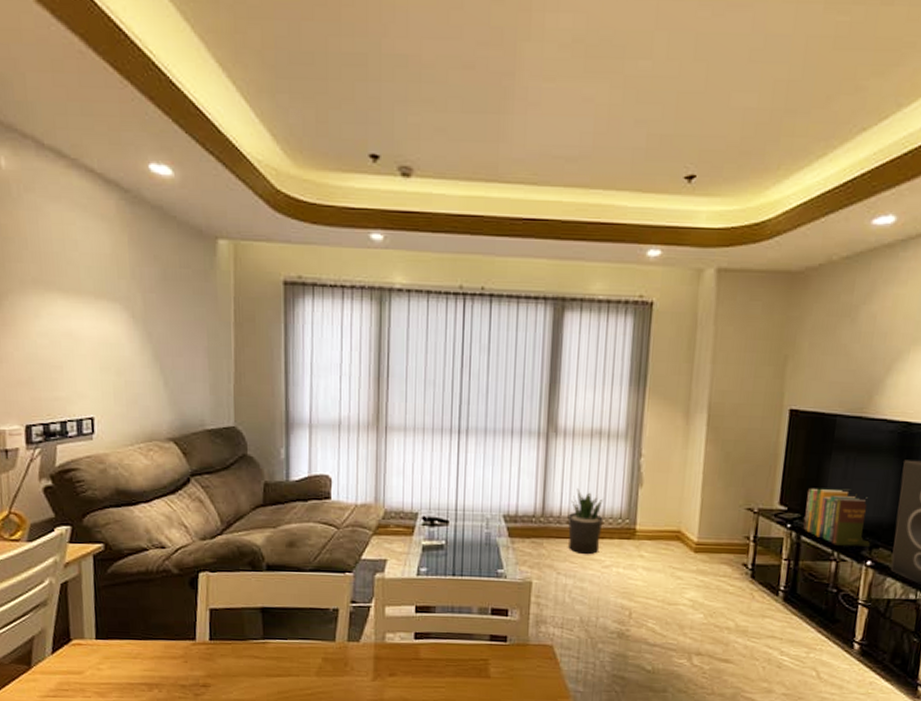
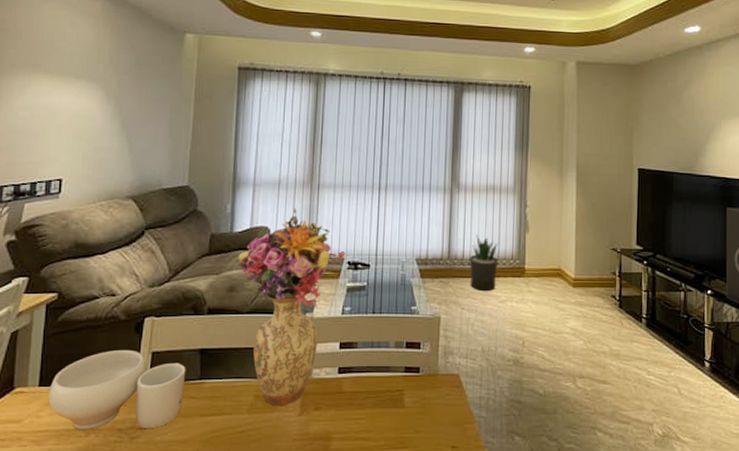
bowl: none [106,605,205,684] -> present [48,349,147,430]
mug: none [196,620,248,686] -> present [135,363,186,428]
flower arrangement: none [296,453,425,670] -> present [238,208,350,406]
books: present [803,488,871,547] -> none [656,231,709,278]

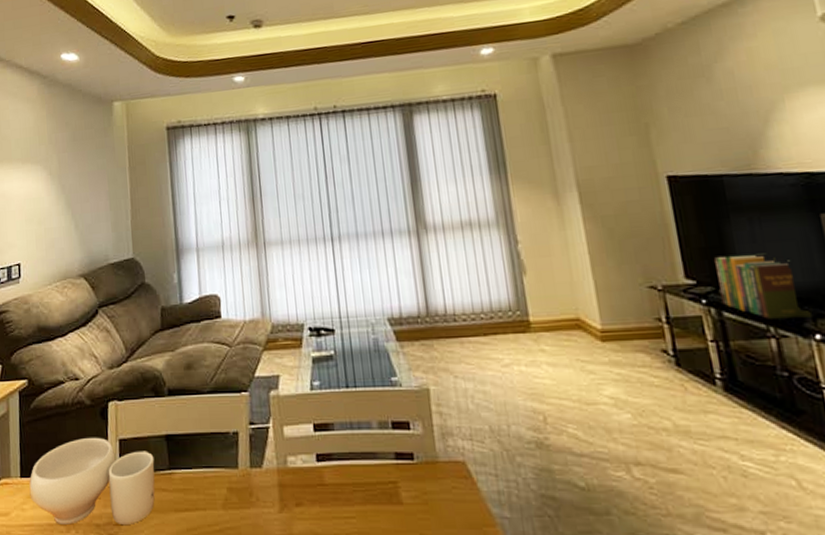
flower arrangement: present [238,208,350,406] -> none [191,271,310,501]
planter: present [469,235,498,291] -> none [453,283,494,353]
books: none [656,231,709,278] -> present [713,253,813,319]

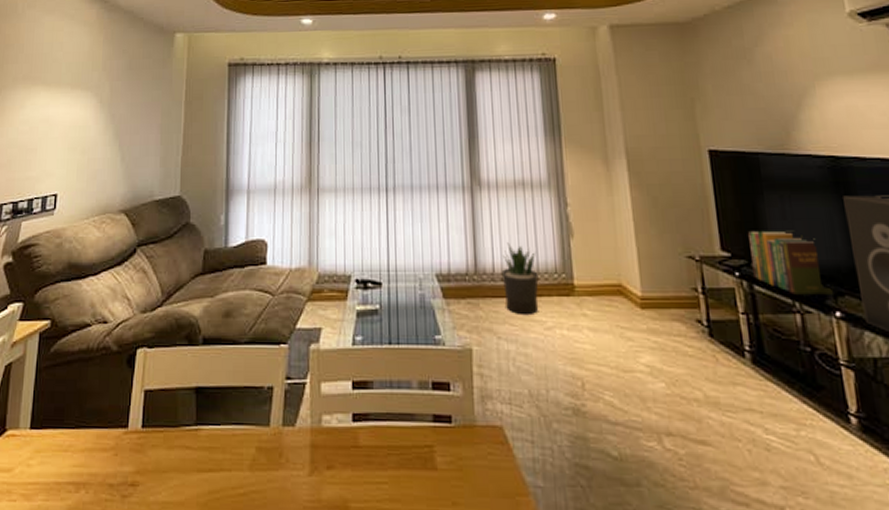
bowl: present [29,437,116,525] -> none [38,386,139,484]
mug: present [108,451,156,524] -> none [127,403,181,485]
planter: none [453,283,494,353] -> present [501,242,539,314]

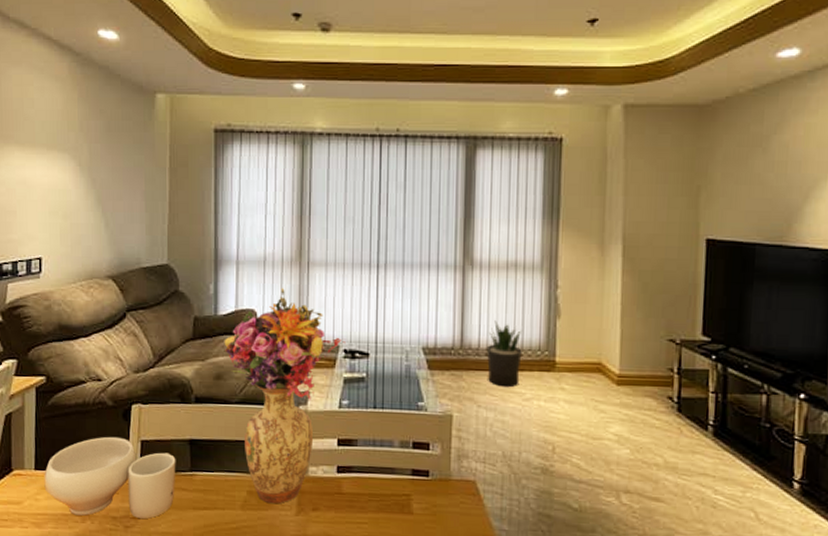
bowl: none [38,386,139,484] -> present [44,436,137,516]
mug: none [127,403,181,485] -> present [127,452,176,519]
flower arrangement: none [233,216,357,463] -> present [224,288,346,504]
books: present [747,230,834,295] -> none [729,318,803,379]

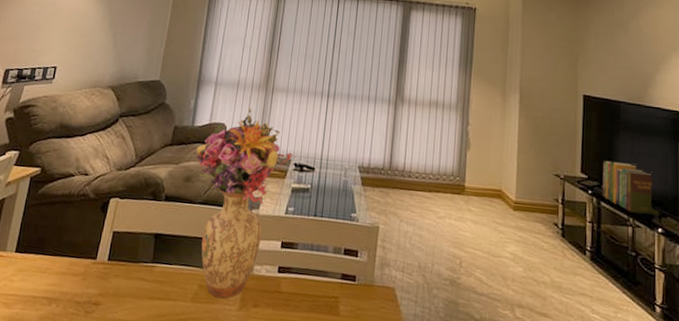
bowl: present [44,436,137,516] -> none [20,225,107,299]
mug: present [127,452,176,519] -> none [92,243,141,306]
planter: present [486,321,522,386] -> none [410,148,439,205]
books: none [729,318,803,379] -> present [602,161,660,216]

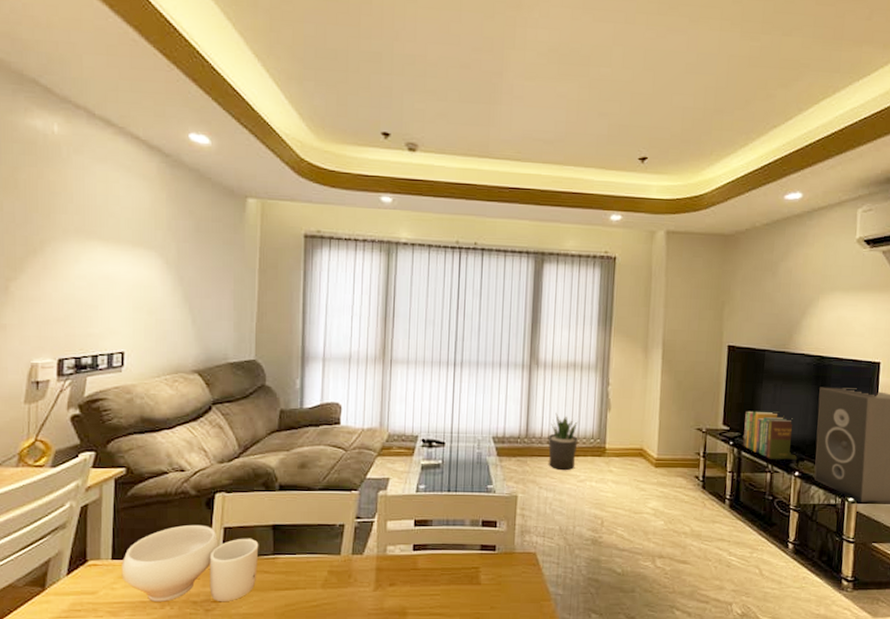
bowl: none [20,225,107,299] -> present [121,524,219,602]
mug: none [92,243,141,306] -> present [209,538,259,601]
flower arrangement: present [196,108,297,299] -> none [309,383,424,582]
planter: none [410,148,439,205] -> present [548,413,578,470]

